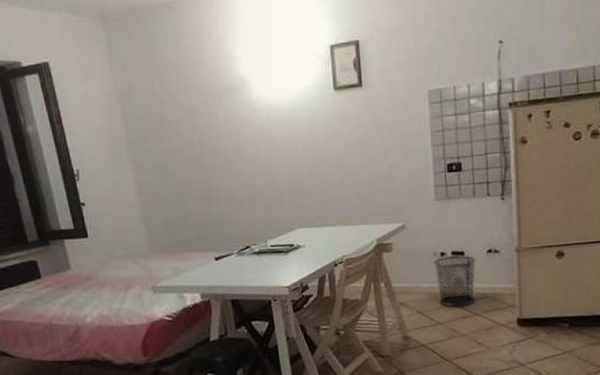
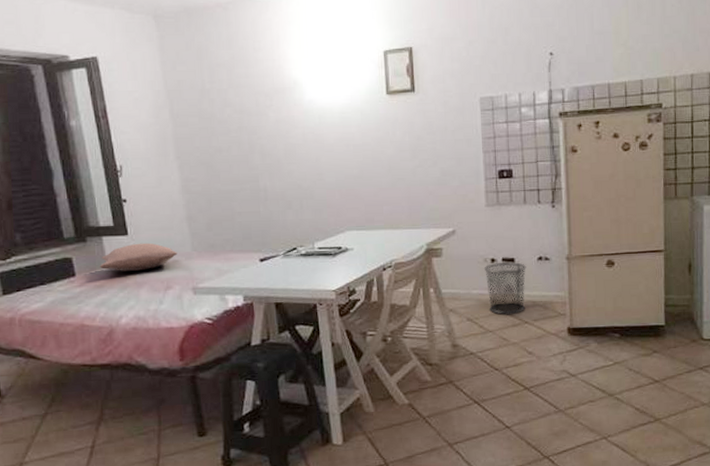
pillow: none [63,244,136,273] -> present [100,242,177,271]

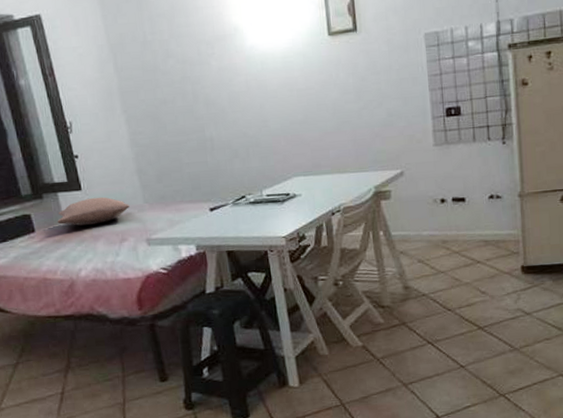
waste bin: present [484,261,526,315] -> none [433,201,477,256]

